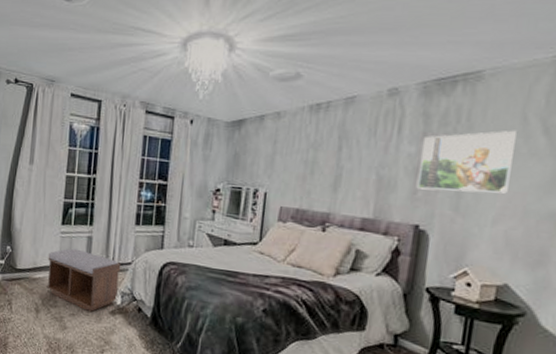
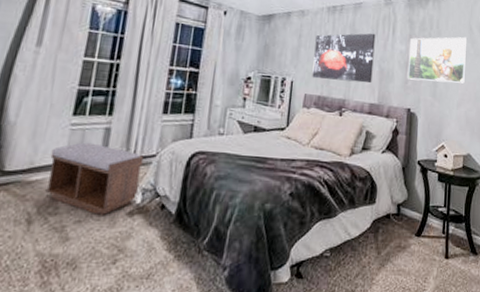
wall art: none [289,133,374,195] -> present [312,33,376,83]

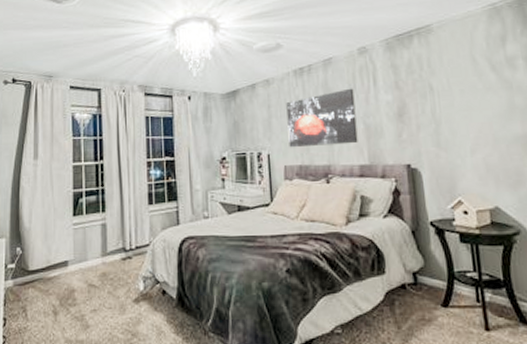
bench: present [45,142,144,216] -> none [62,239,140,305]
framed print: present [407,37,468,84] -> none [396,70,476,132]

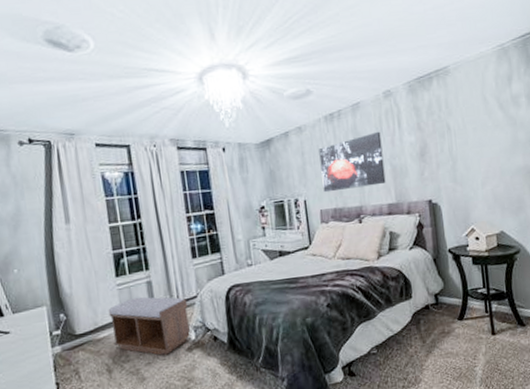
bench: none [62,239,140,305] -> present [108,296,192,356]

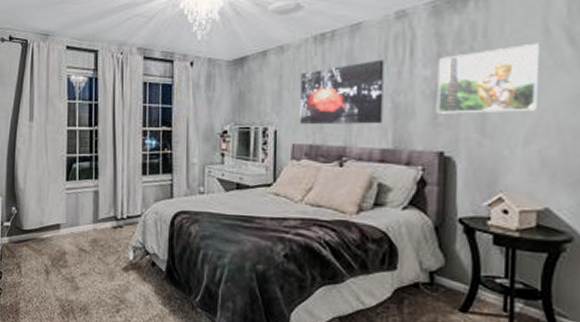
bench: present [108,296,192,356] -> none [54,204,131,270]
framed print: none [418,109,486,170] -> present [436,42,541,114]

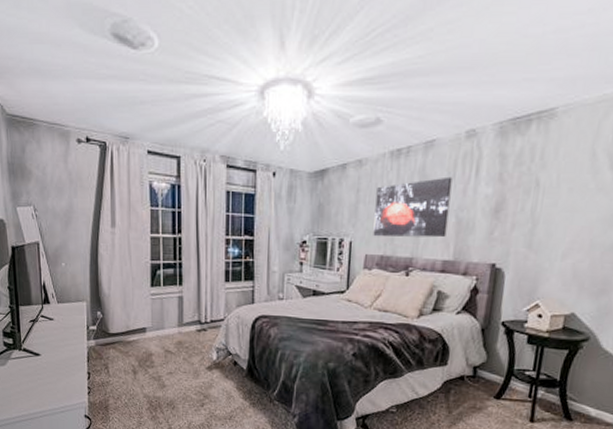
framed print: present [436,42,541,114] -> none [493,166,587,230]

